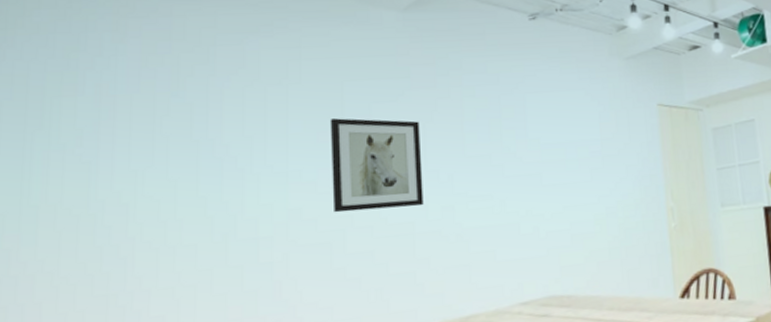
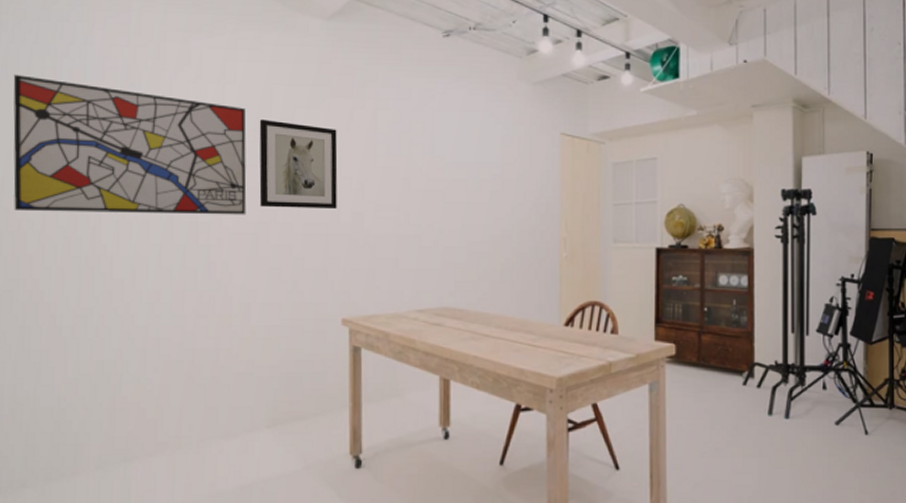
wall art: none [18,94,317,251] -> present [13,74,247,215]

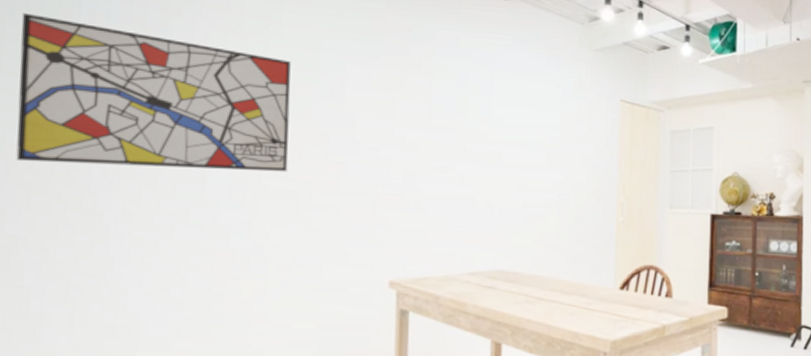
wall art: present [259,120,338,210] -> none [303,74,390,169]

